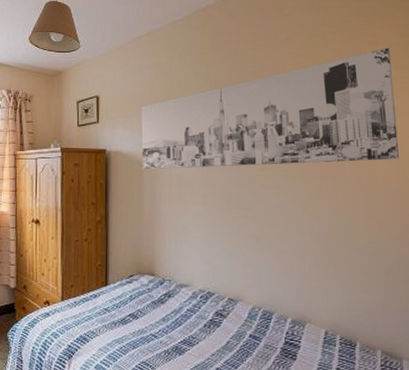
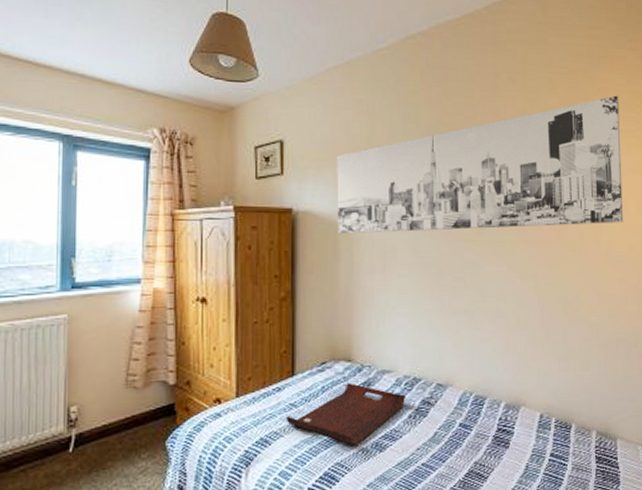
serving tray: none [100,293,201,347] -> present [285,382,405,445]

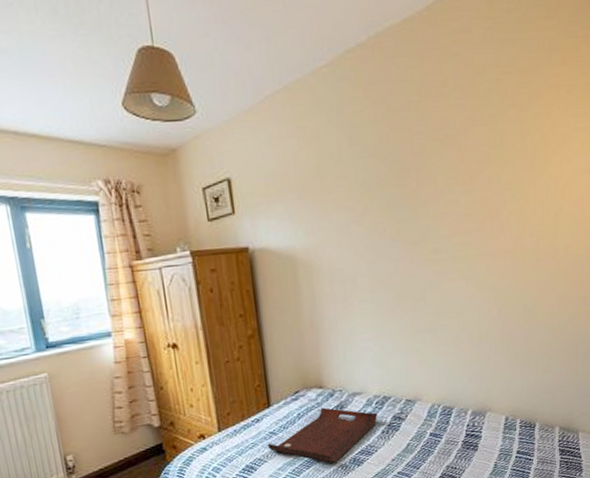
wall art: present [337,95,624,234] -> none [286,91,580,268]

